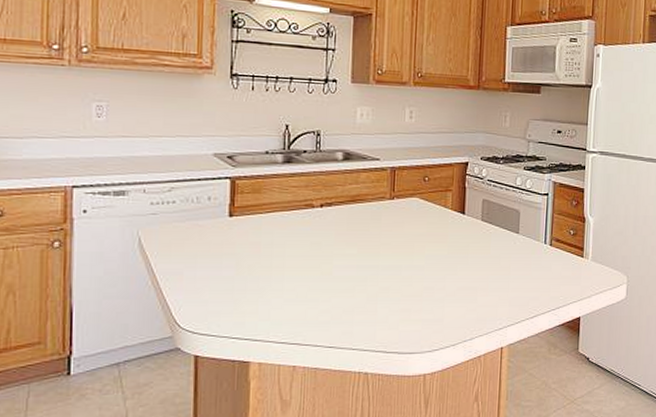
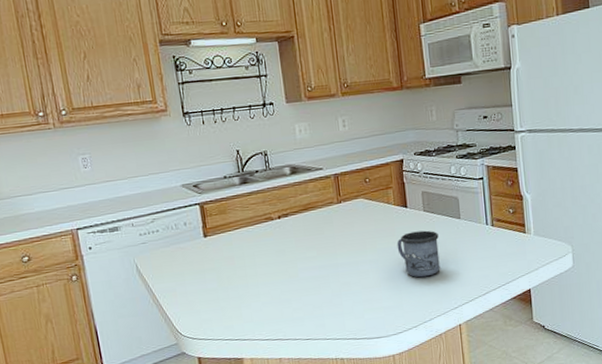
mug: none [447,241,493,292] -> present [396,230,440,278]

